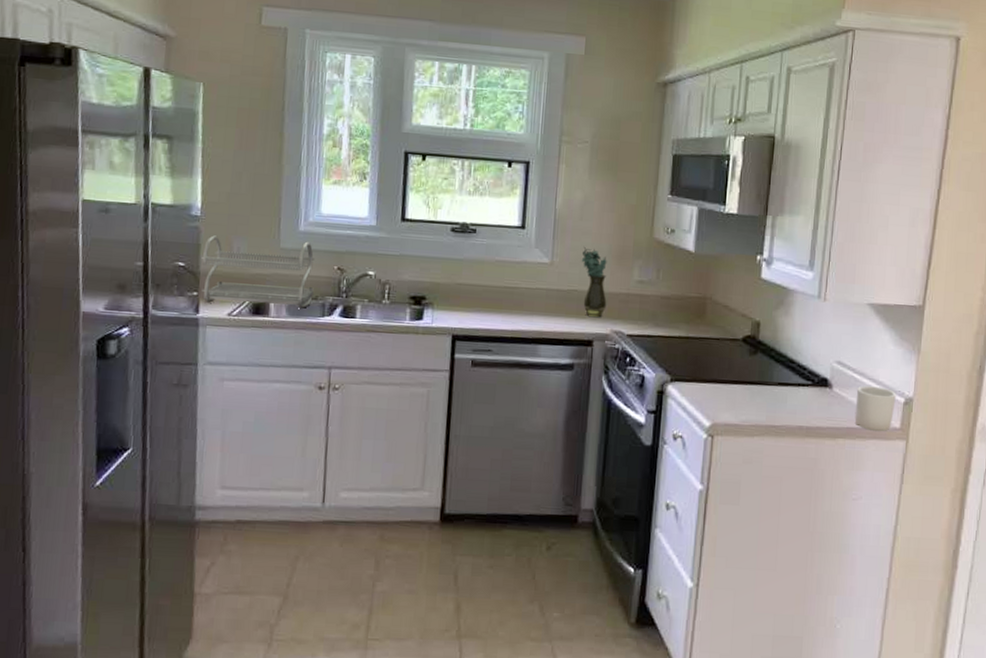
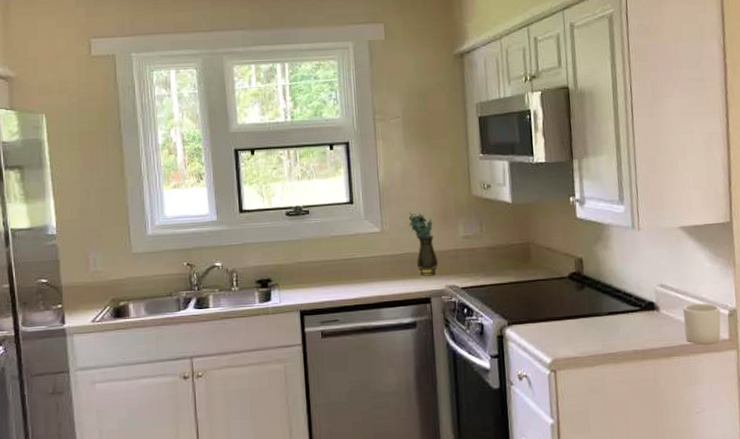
dish rack: present [200,235,315,310] -> none [61,243,169,314]

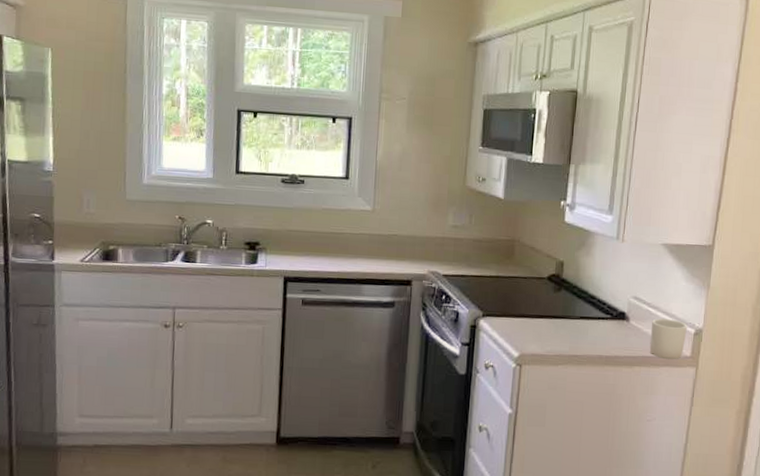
vase: present [409,212,439,276] -> none [400,194,424,259]

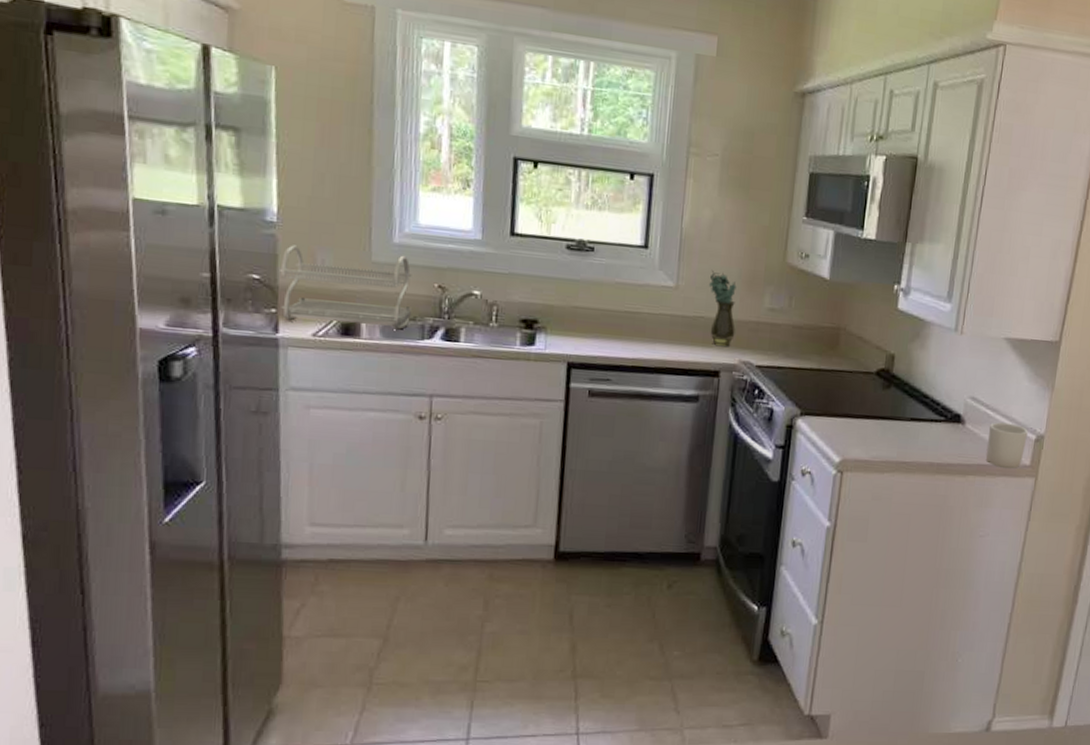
dish rack: none [54,189,159,255] -> present [278,245,413,331]
vase: none [400,194,424,259] -> present [708,269,737,346]

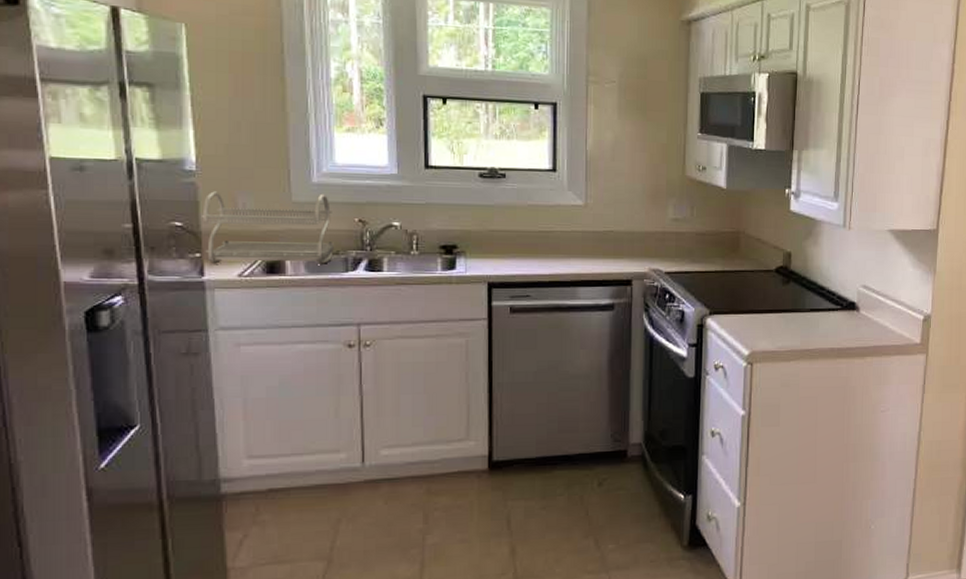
vase: present [708,269,737,346] -> none [615,187,643,256]
mug: present [985,422,1028,469] -> none [880,306,916,348]

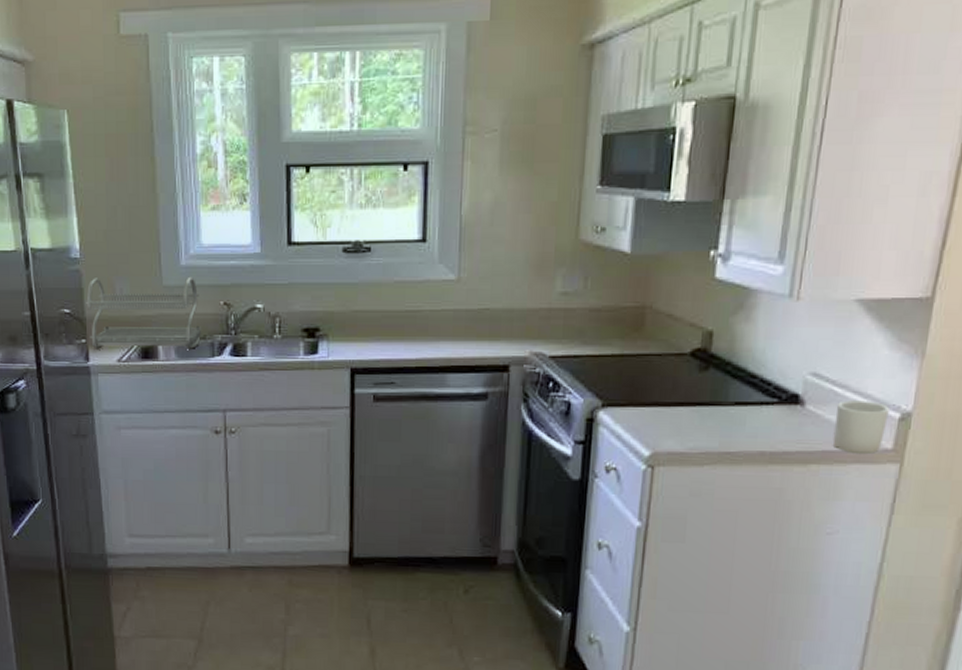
mug: none [880,306,916,348] -> present [832,400,889,455]

